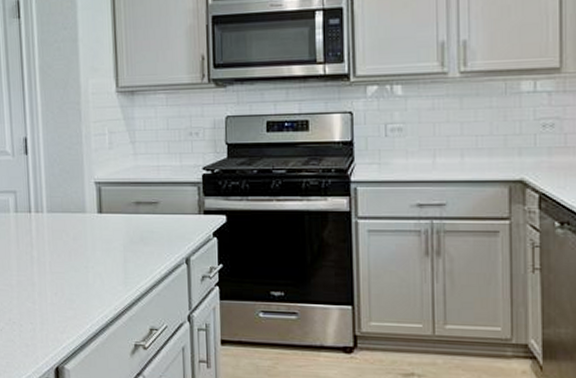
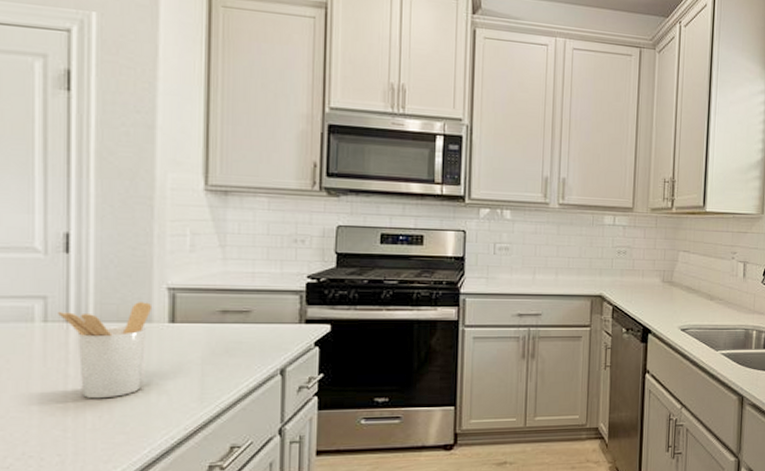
utensil holder: none [23,195,86,278] -> present [56,302,153,399]

